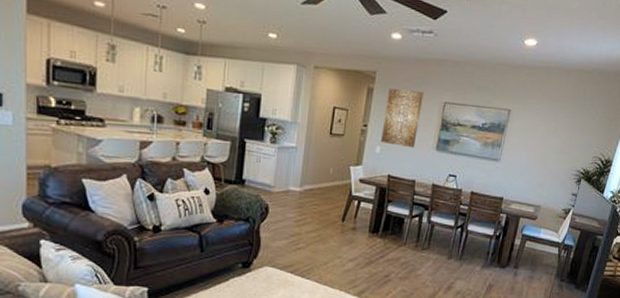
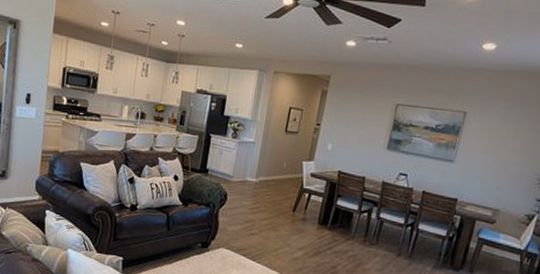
wall art: present [381,89,423,148] -> none [333,91,376,147]

